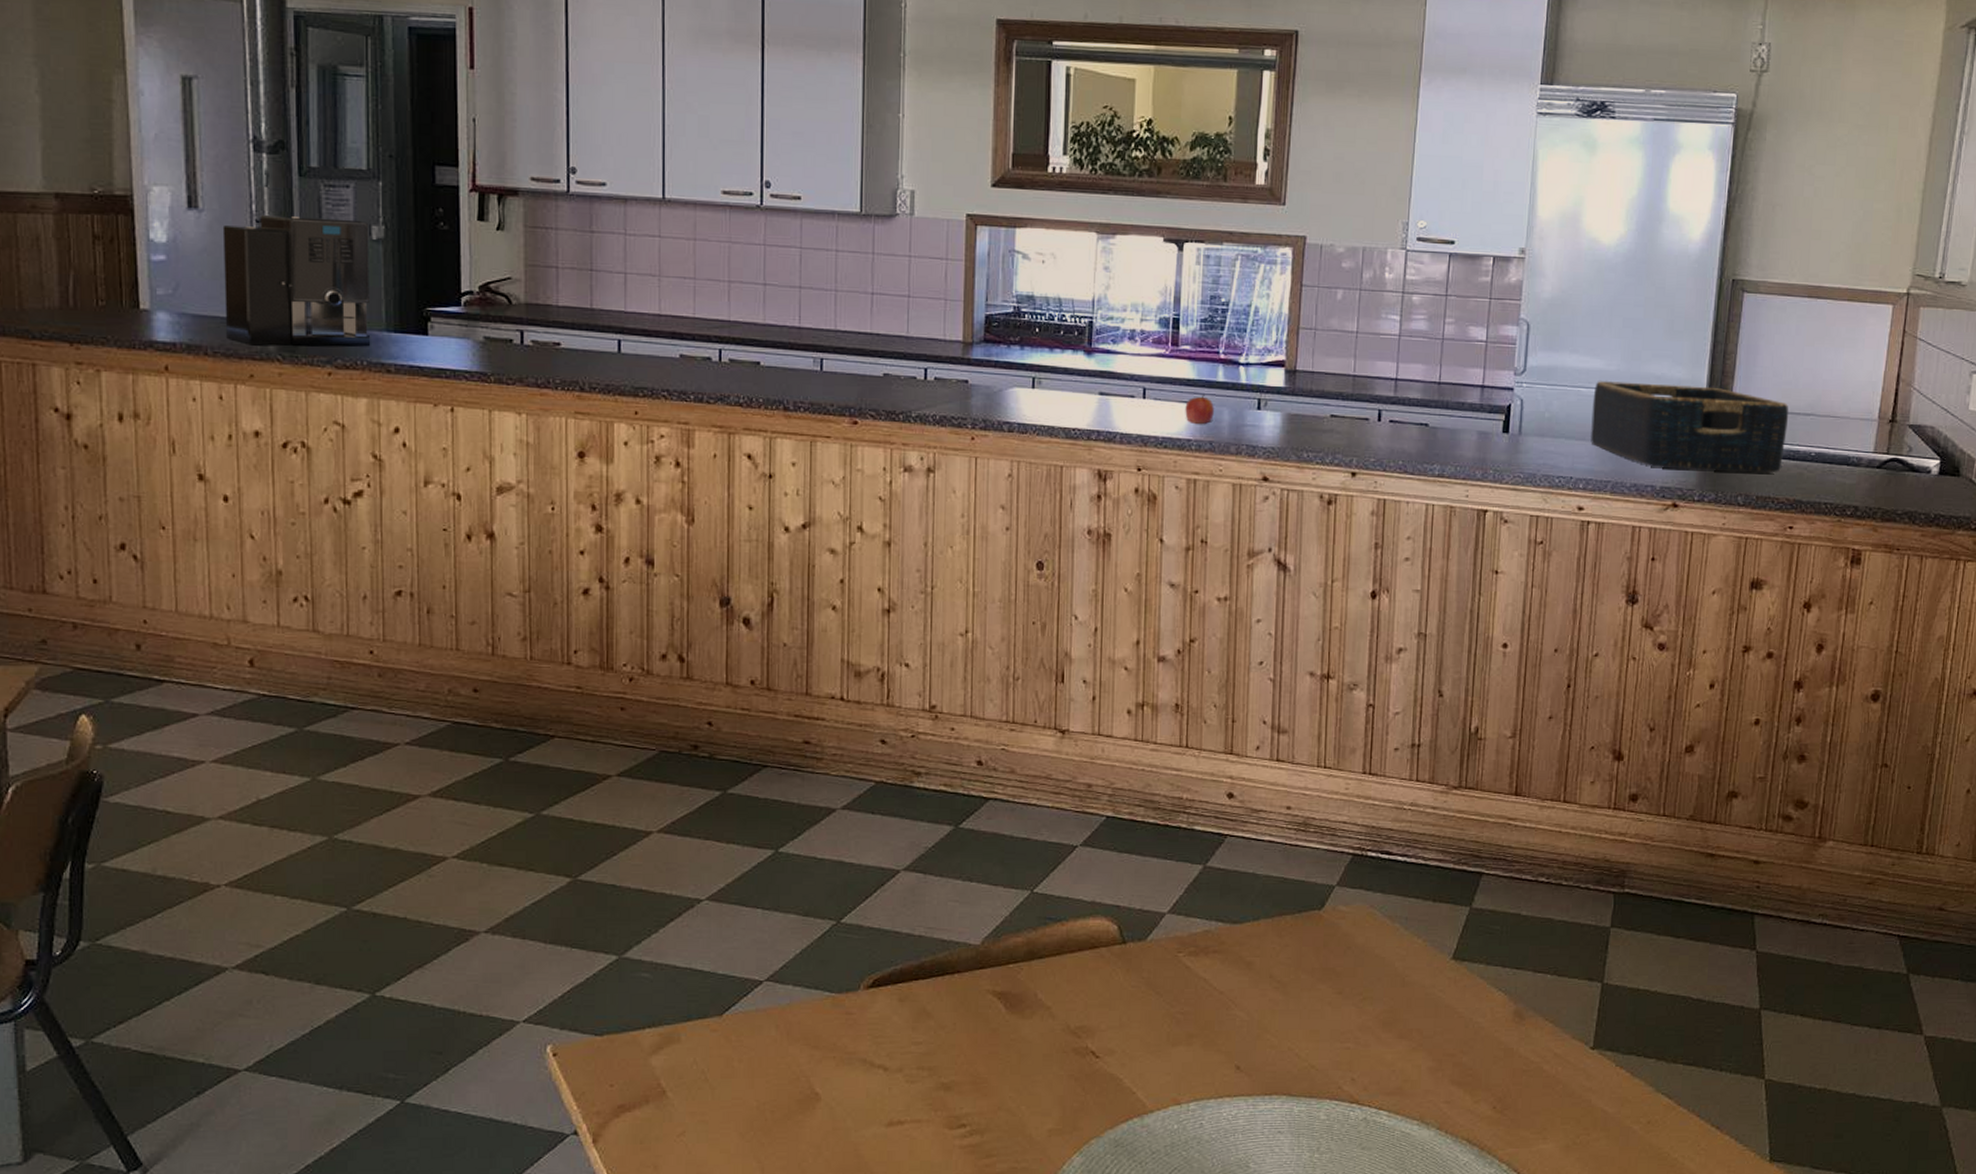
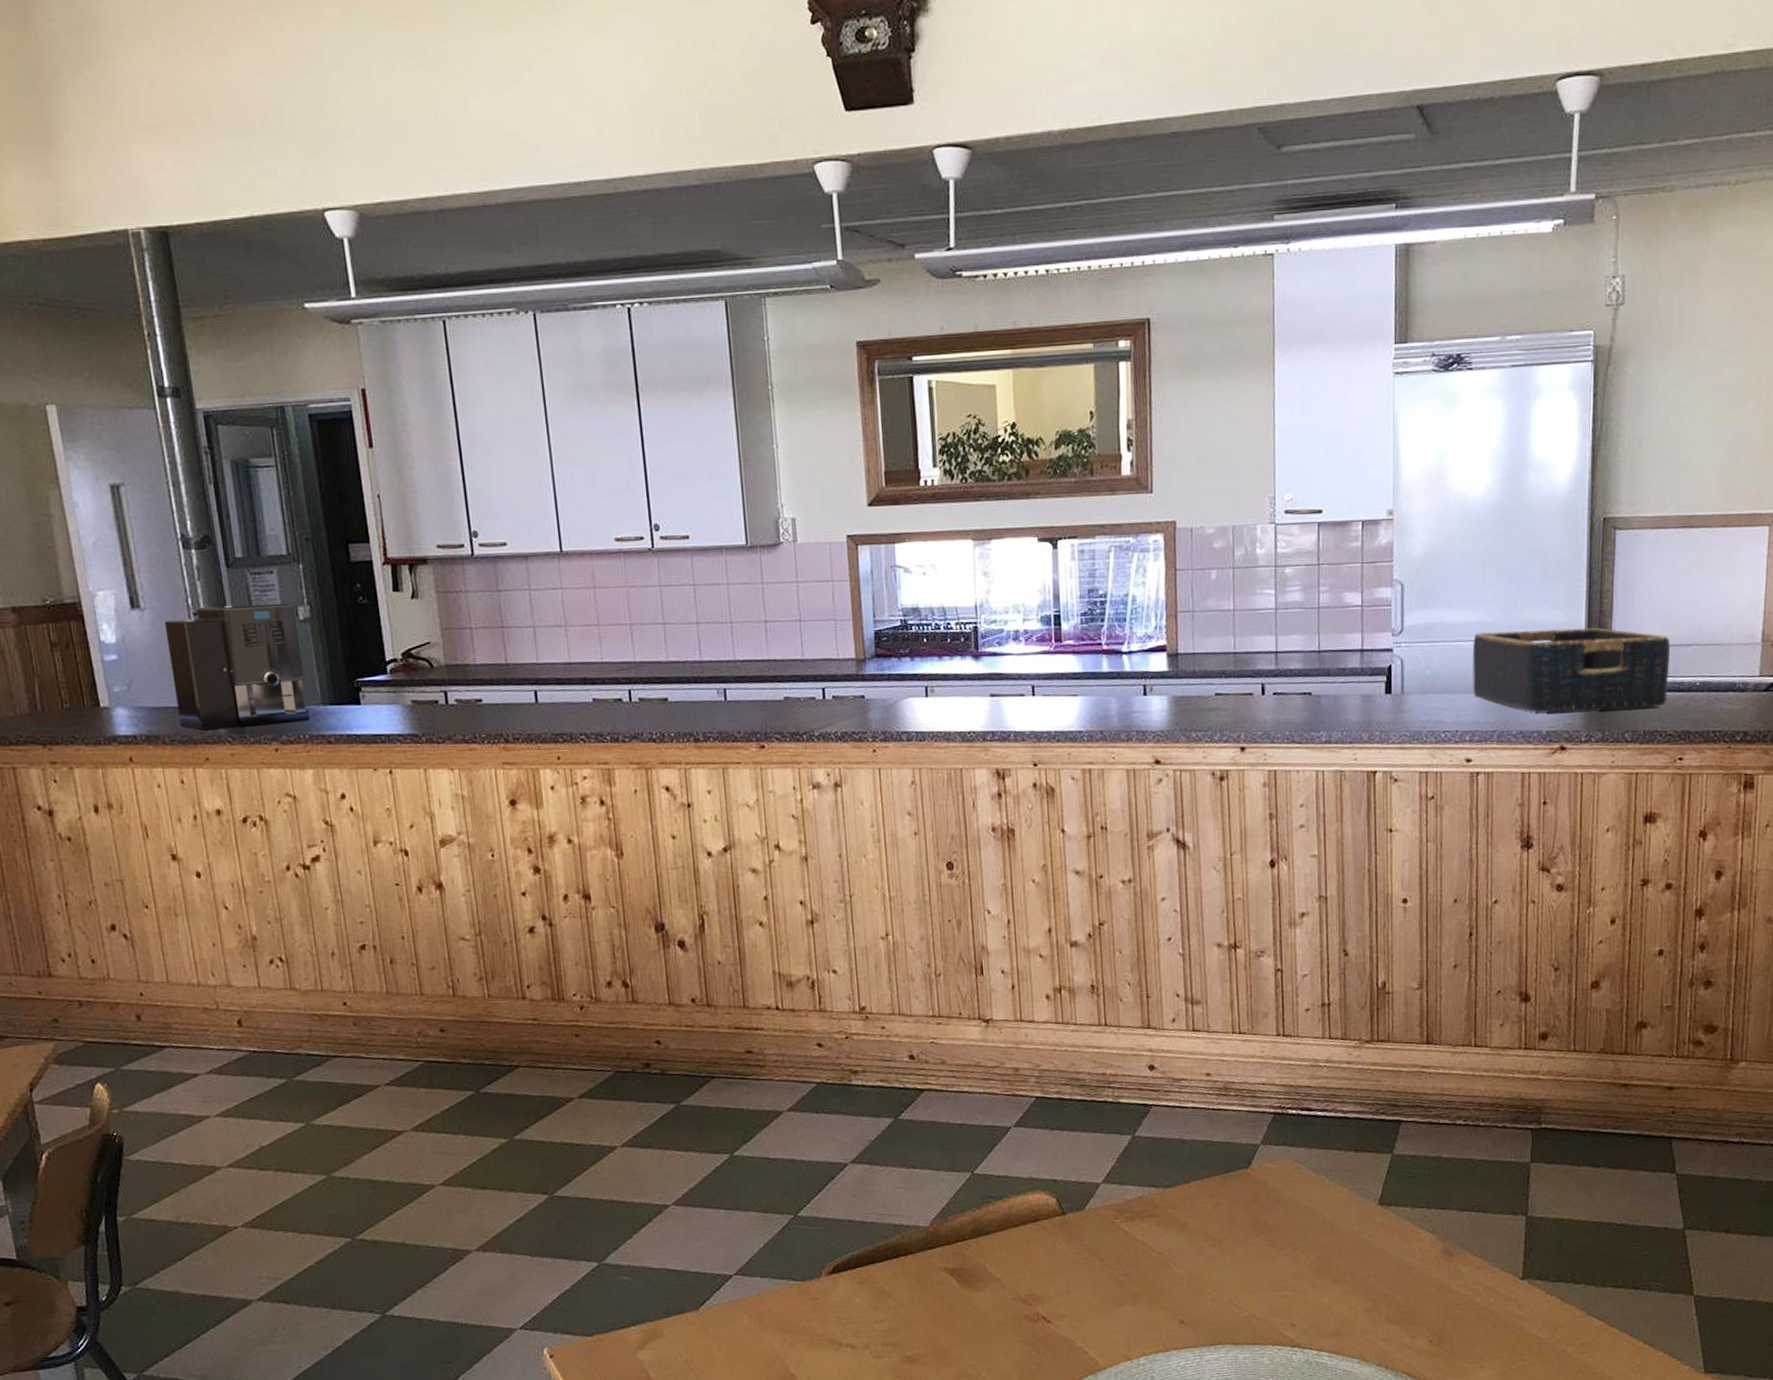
fruit: present [1185,395,1214,425] -> none [1074,686,1102,717]

